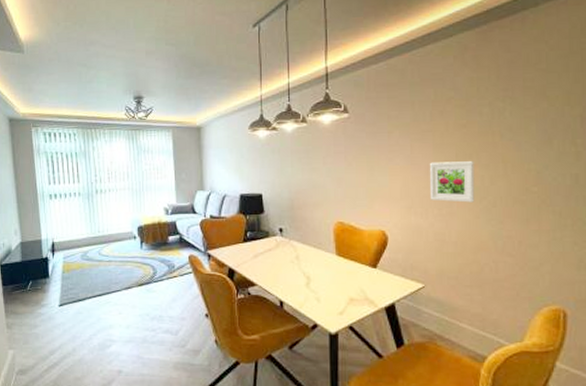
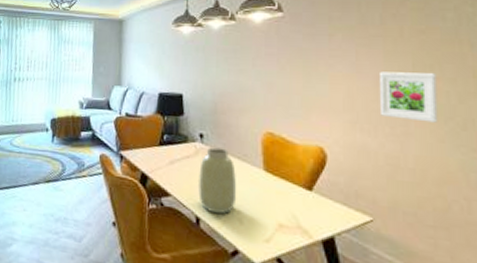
vase: none [281,239,314,296] -> present [198,147,237,214]

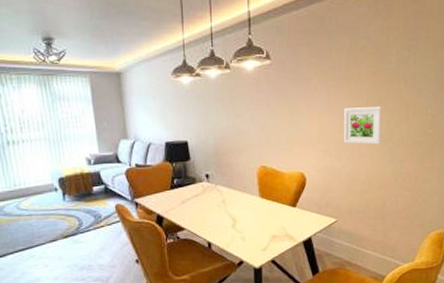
vase: present [198,147,237,214] -> none [208,184,240,237]

